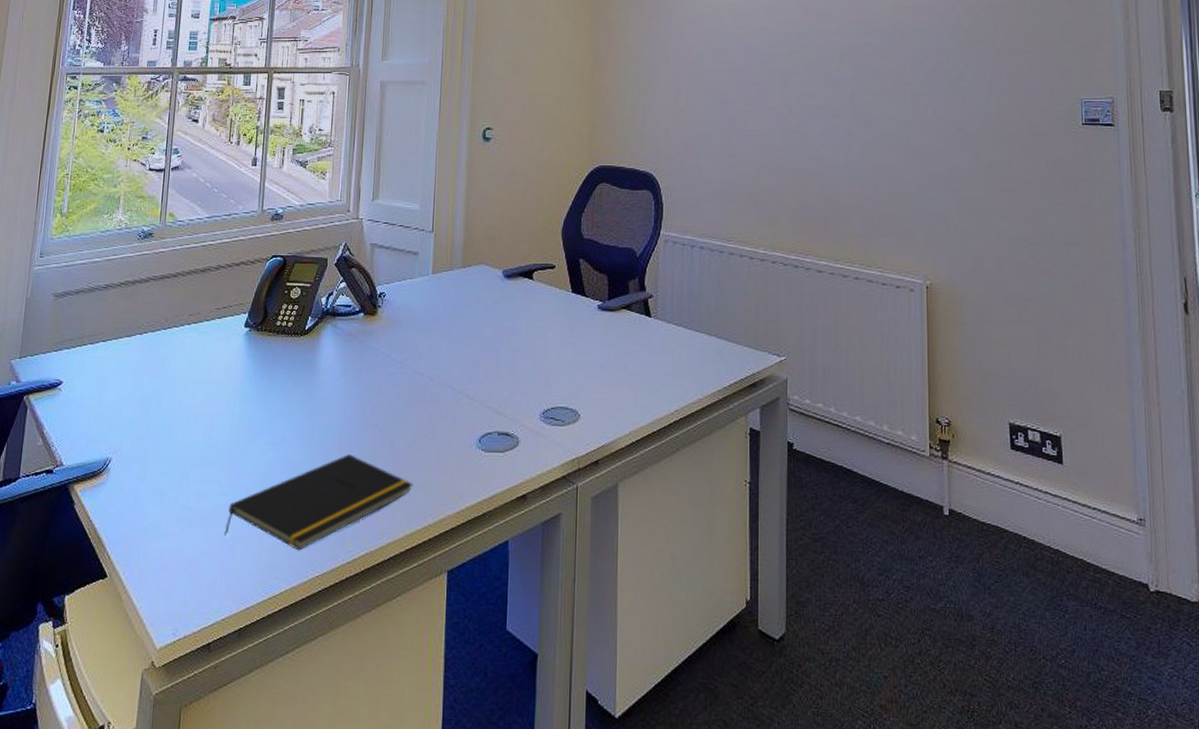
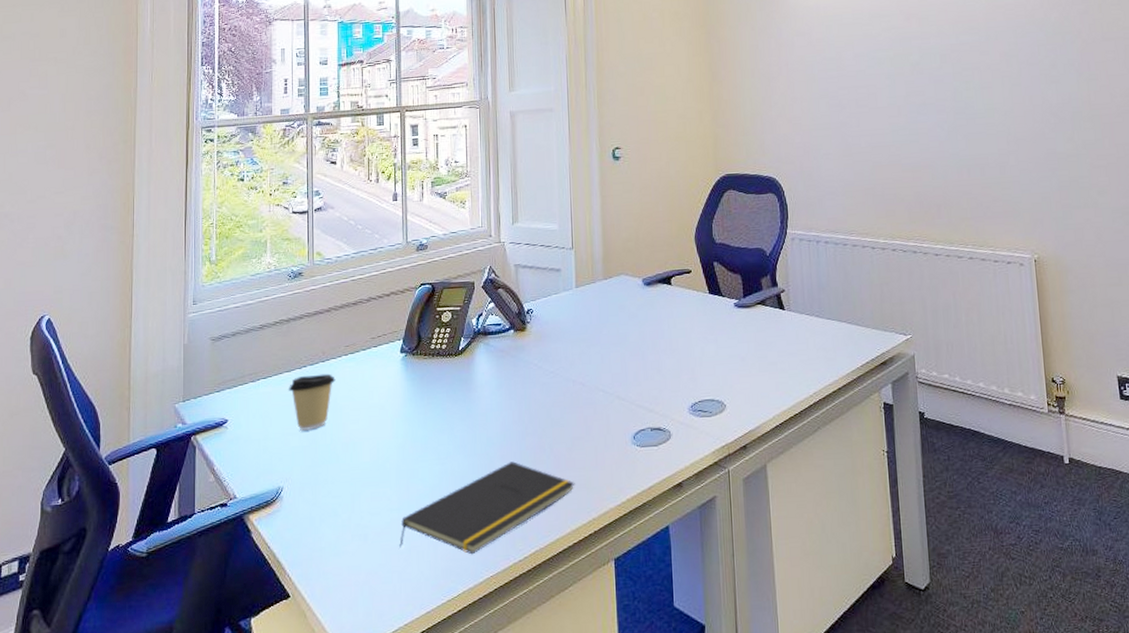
coffee cup: none [126,342,176,400] -> present [288,373,336,431]

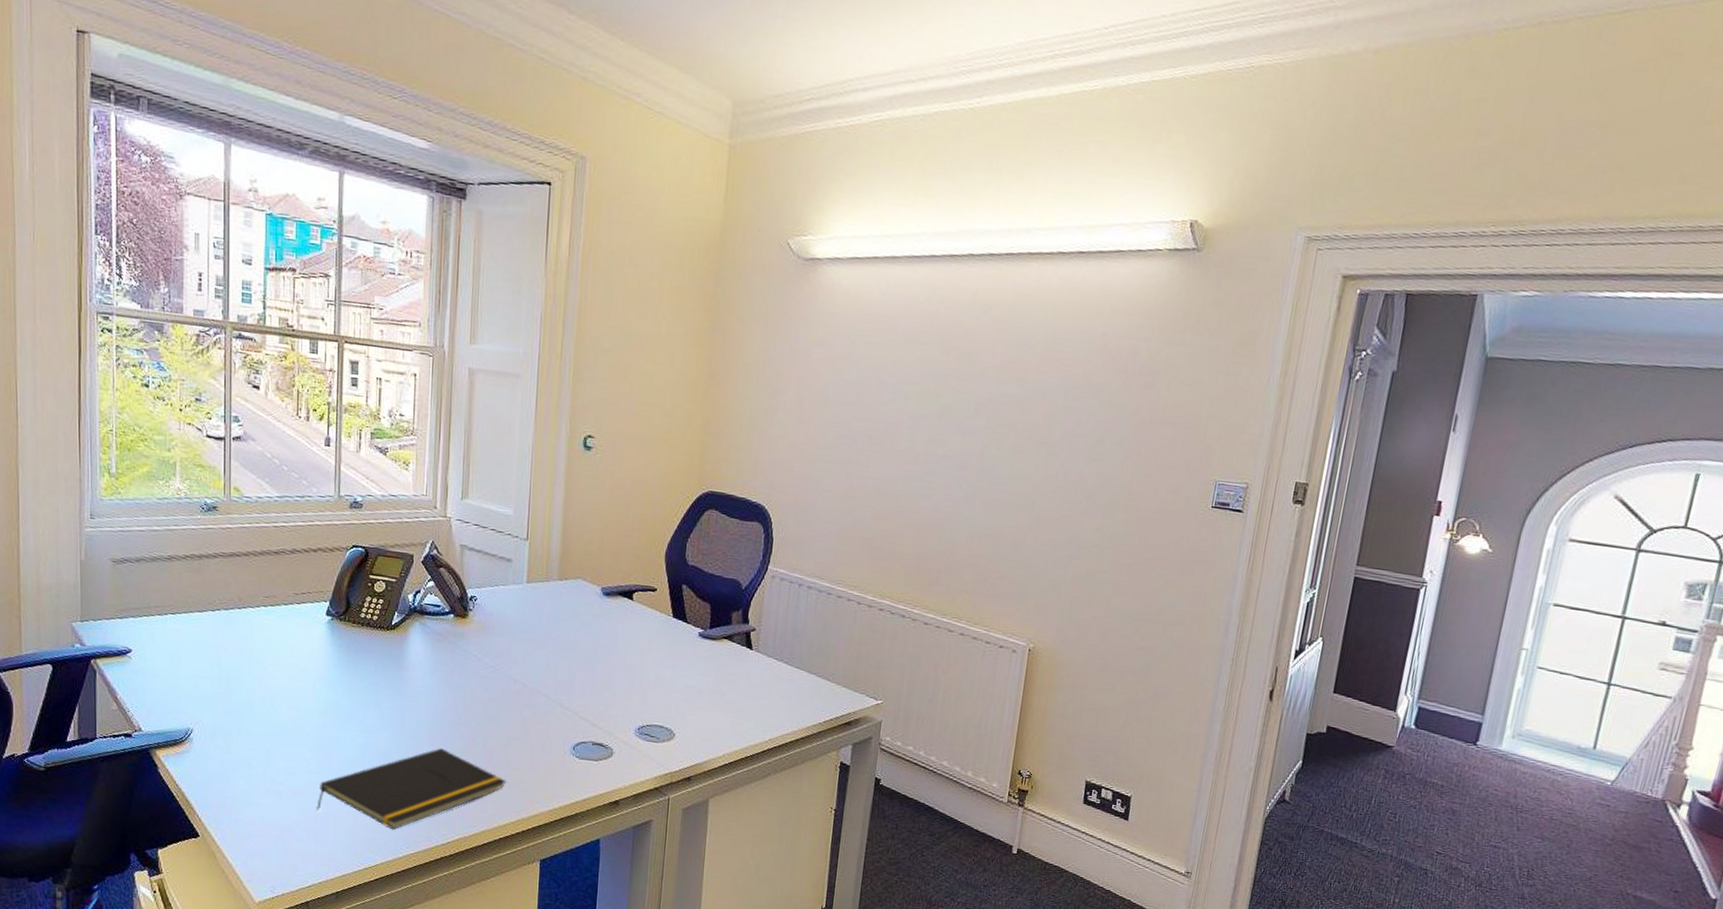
coffee cup: present [288,373,336,431] -> none [199,619,253,677]

